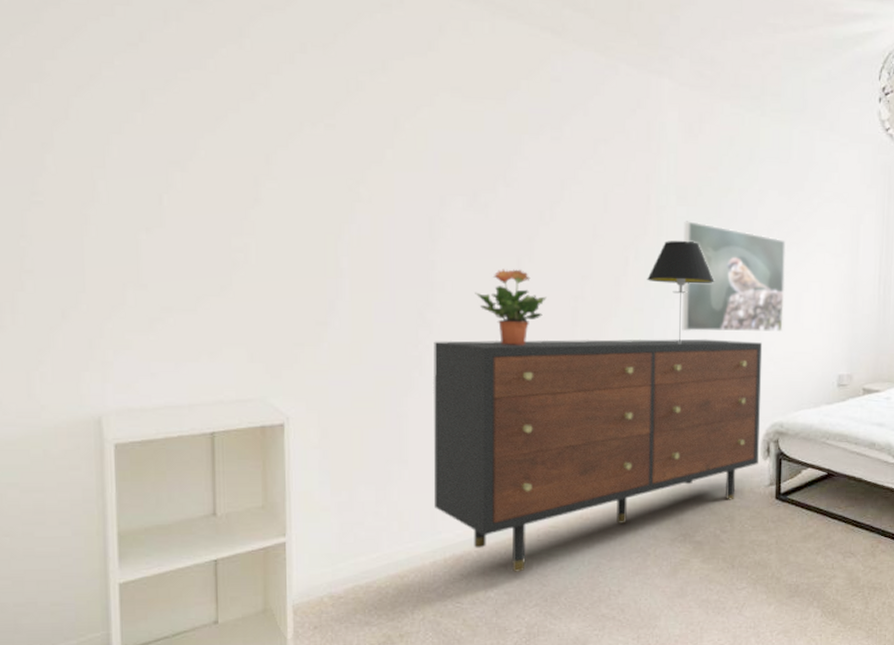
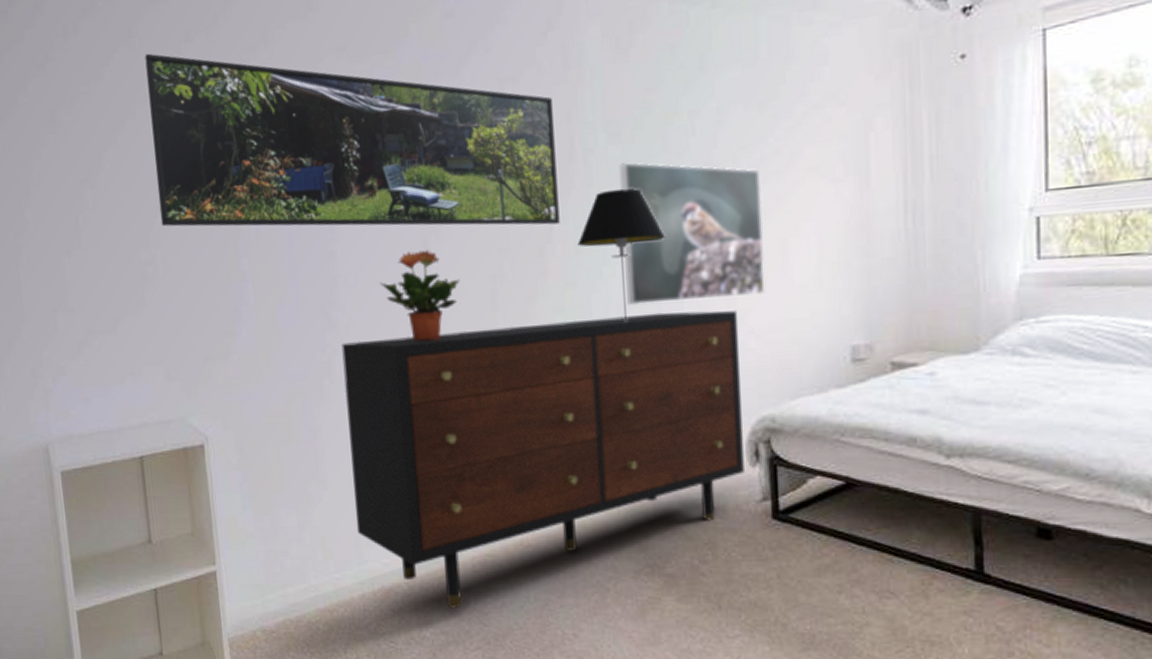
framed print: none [255,55,636,261] -> present [145,53,560,227]

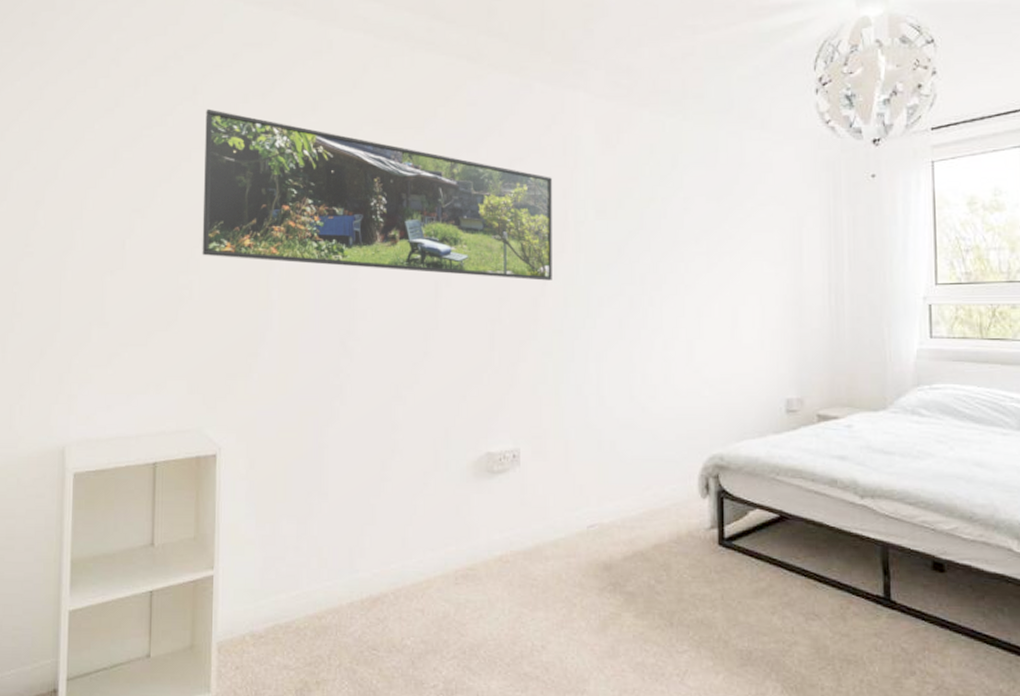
dresser: present [341,311,744,609] -> none [351,361,697,619]
potted plant: present [380,250,460,341] -> none [394,294,464,372]
table lamp: present [577,188,665,321] -> none [566,255,639,366]
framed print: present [619,162,765,306] -> none [604,235,719,354]

